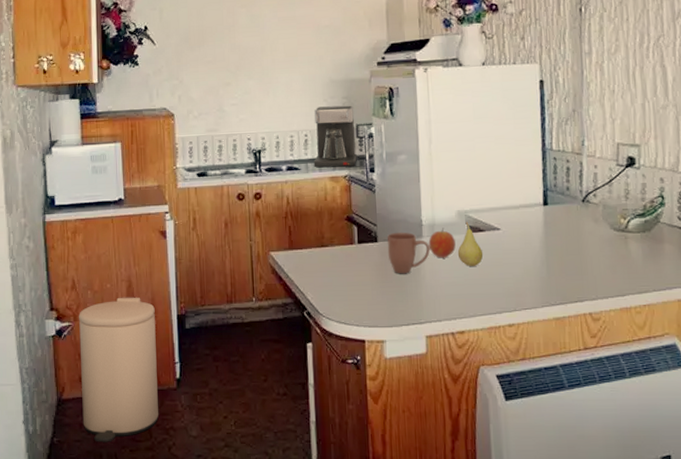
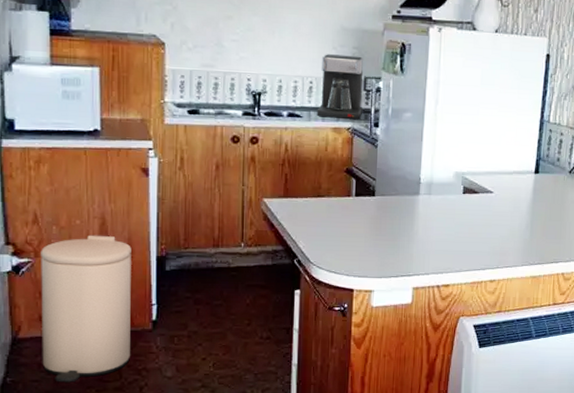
mug: present [386,232,430,274] -> none [383,188,425,229]
fruit: present [428,228,456,258] -> none [424,187,450,216]
fruit: present [457,221,484,266] -> none [451,182,475,225]

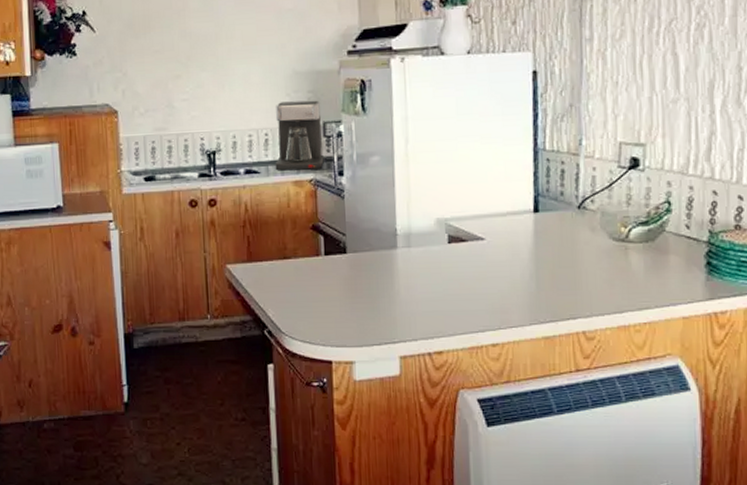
pedal bin: present [41,235,131,383] -> none [16,314,105,470]

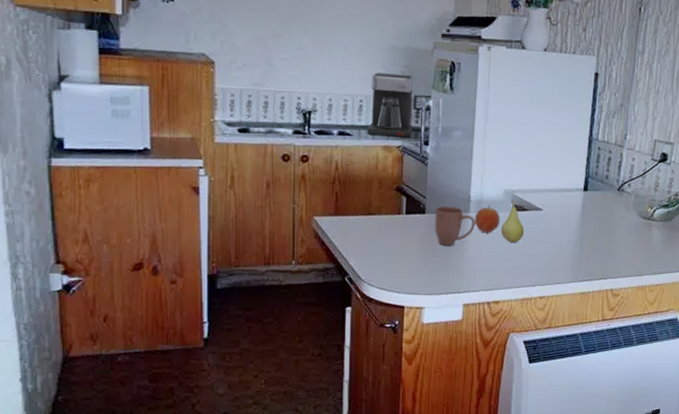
mug: none [357,242,405,289] -> present [434,205,475,246]
fruit: none [403,237,434,272] -> present [474,205,500,233]
fruit: none [436,230,465,280] -> present [500,200,525,242]

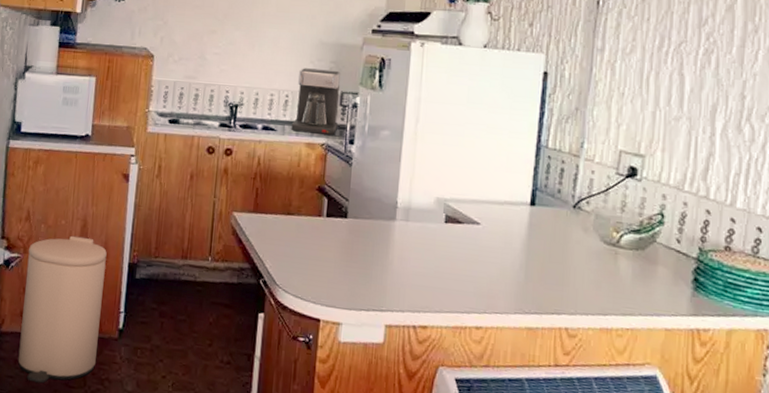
pedal bin: none [91,253,182,400] -> present [18,235,107,384]
mug: present [434,205,475,246] -> none [356,210,402,257]
fruit: present [474,205,500,233] -> none [400,213,430,246]
fruit: present [500,200,525,242] -> none [430,210,459,259]

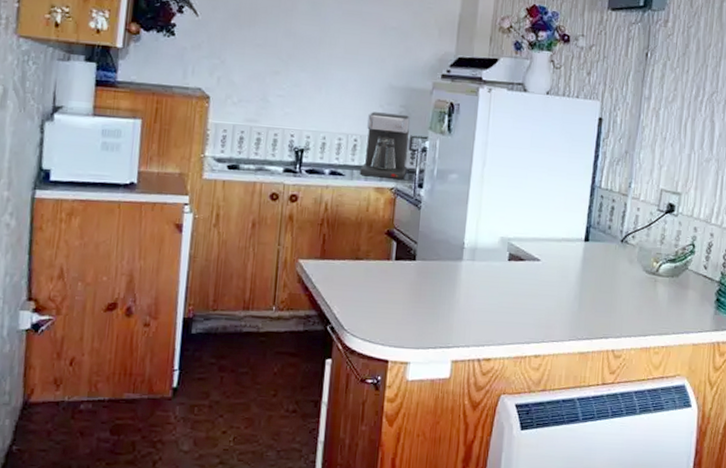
pedal bin: present [18,235,107,384] -> none [52,292,158,454]

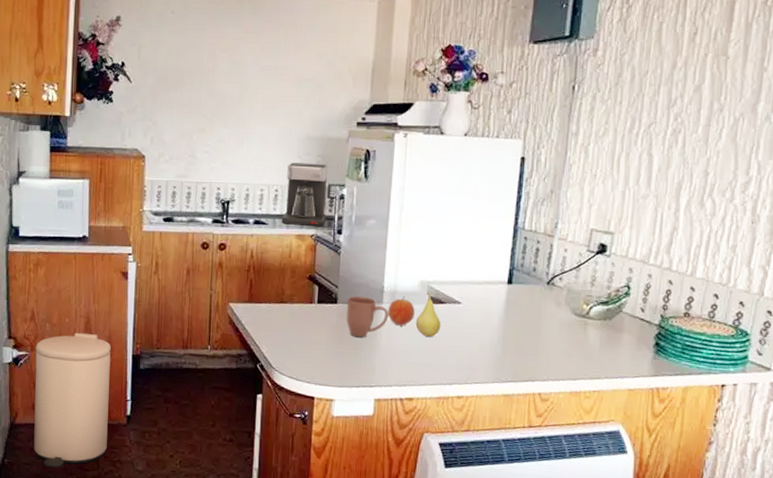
pedal bin: none [52,292,158,454] -> present [33,332,111,468]
mug: none [424,252,469,296] -> present [346,295,389,338]
fruit: none [467,253,495,284] -> present [387,296,415,326]
fruit: none [495,248,521,295] -> present [415,291,441,337]

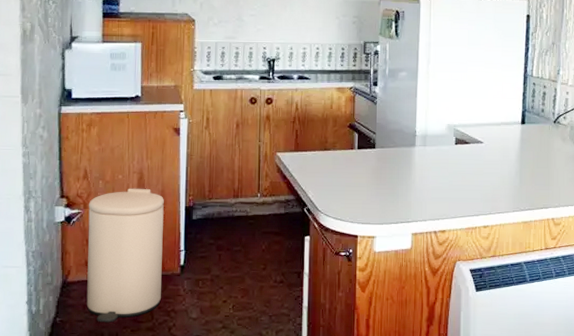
coffee maker: present [281,162,328,227] -> none [323,23,363,80]
mug: present [346,295,389,338] -> none [383,140,421,178]
fruit: present [387,296,415,326] -> none [420,139,444,166]
fruit: present [415,291,441,337] -> none [445,134,467,174]

